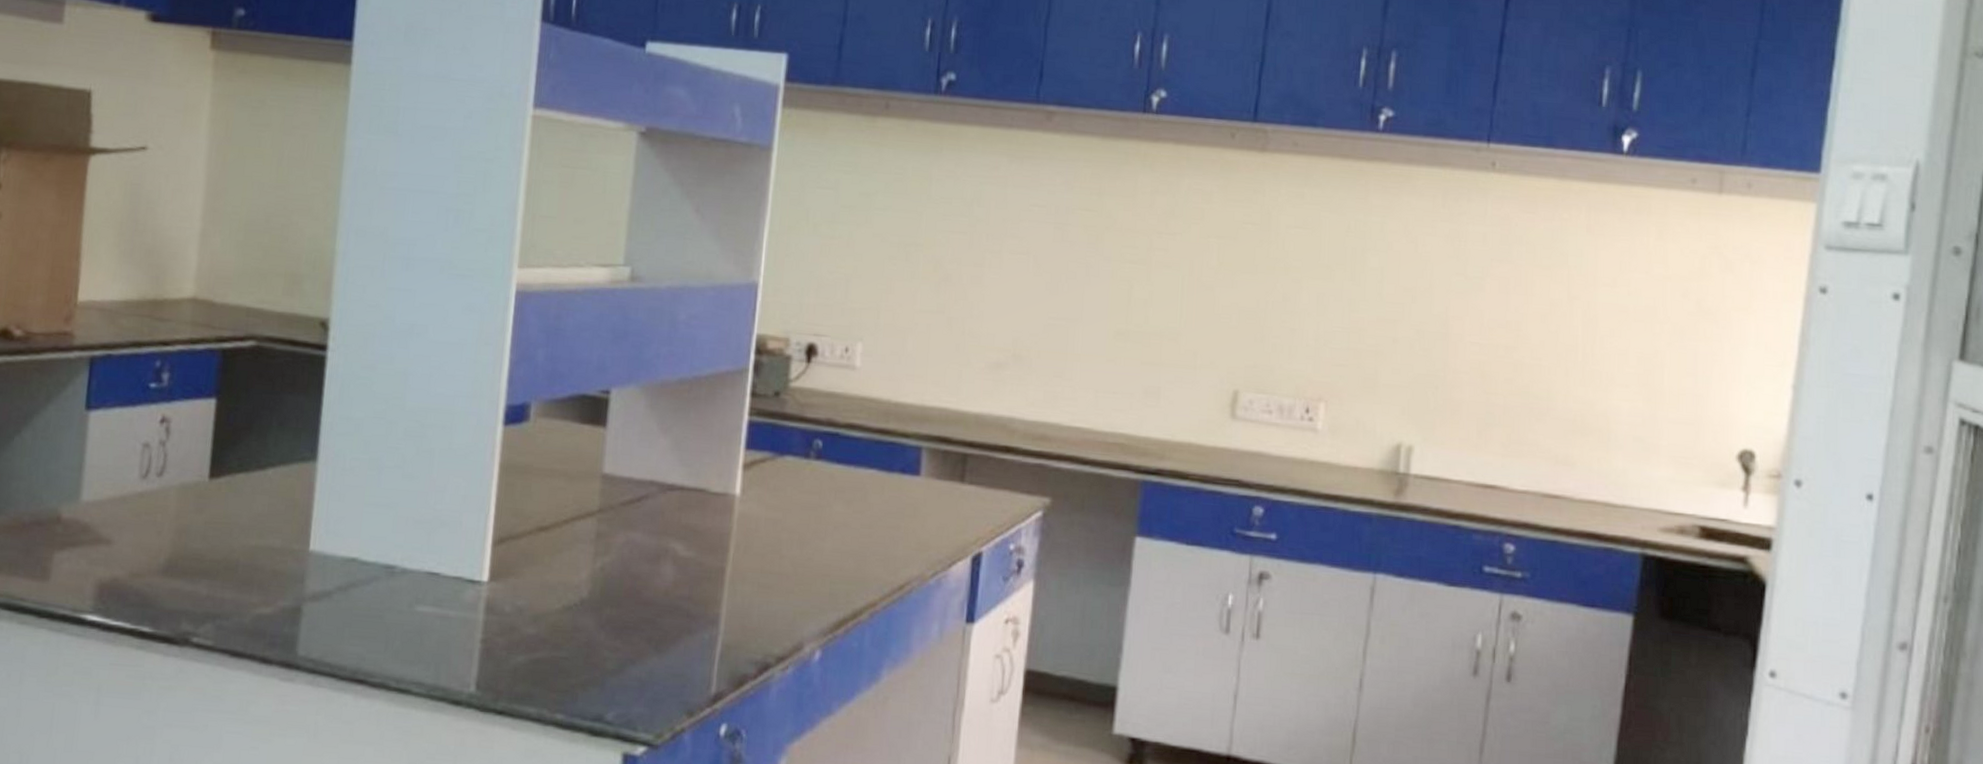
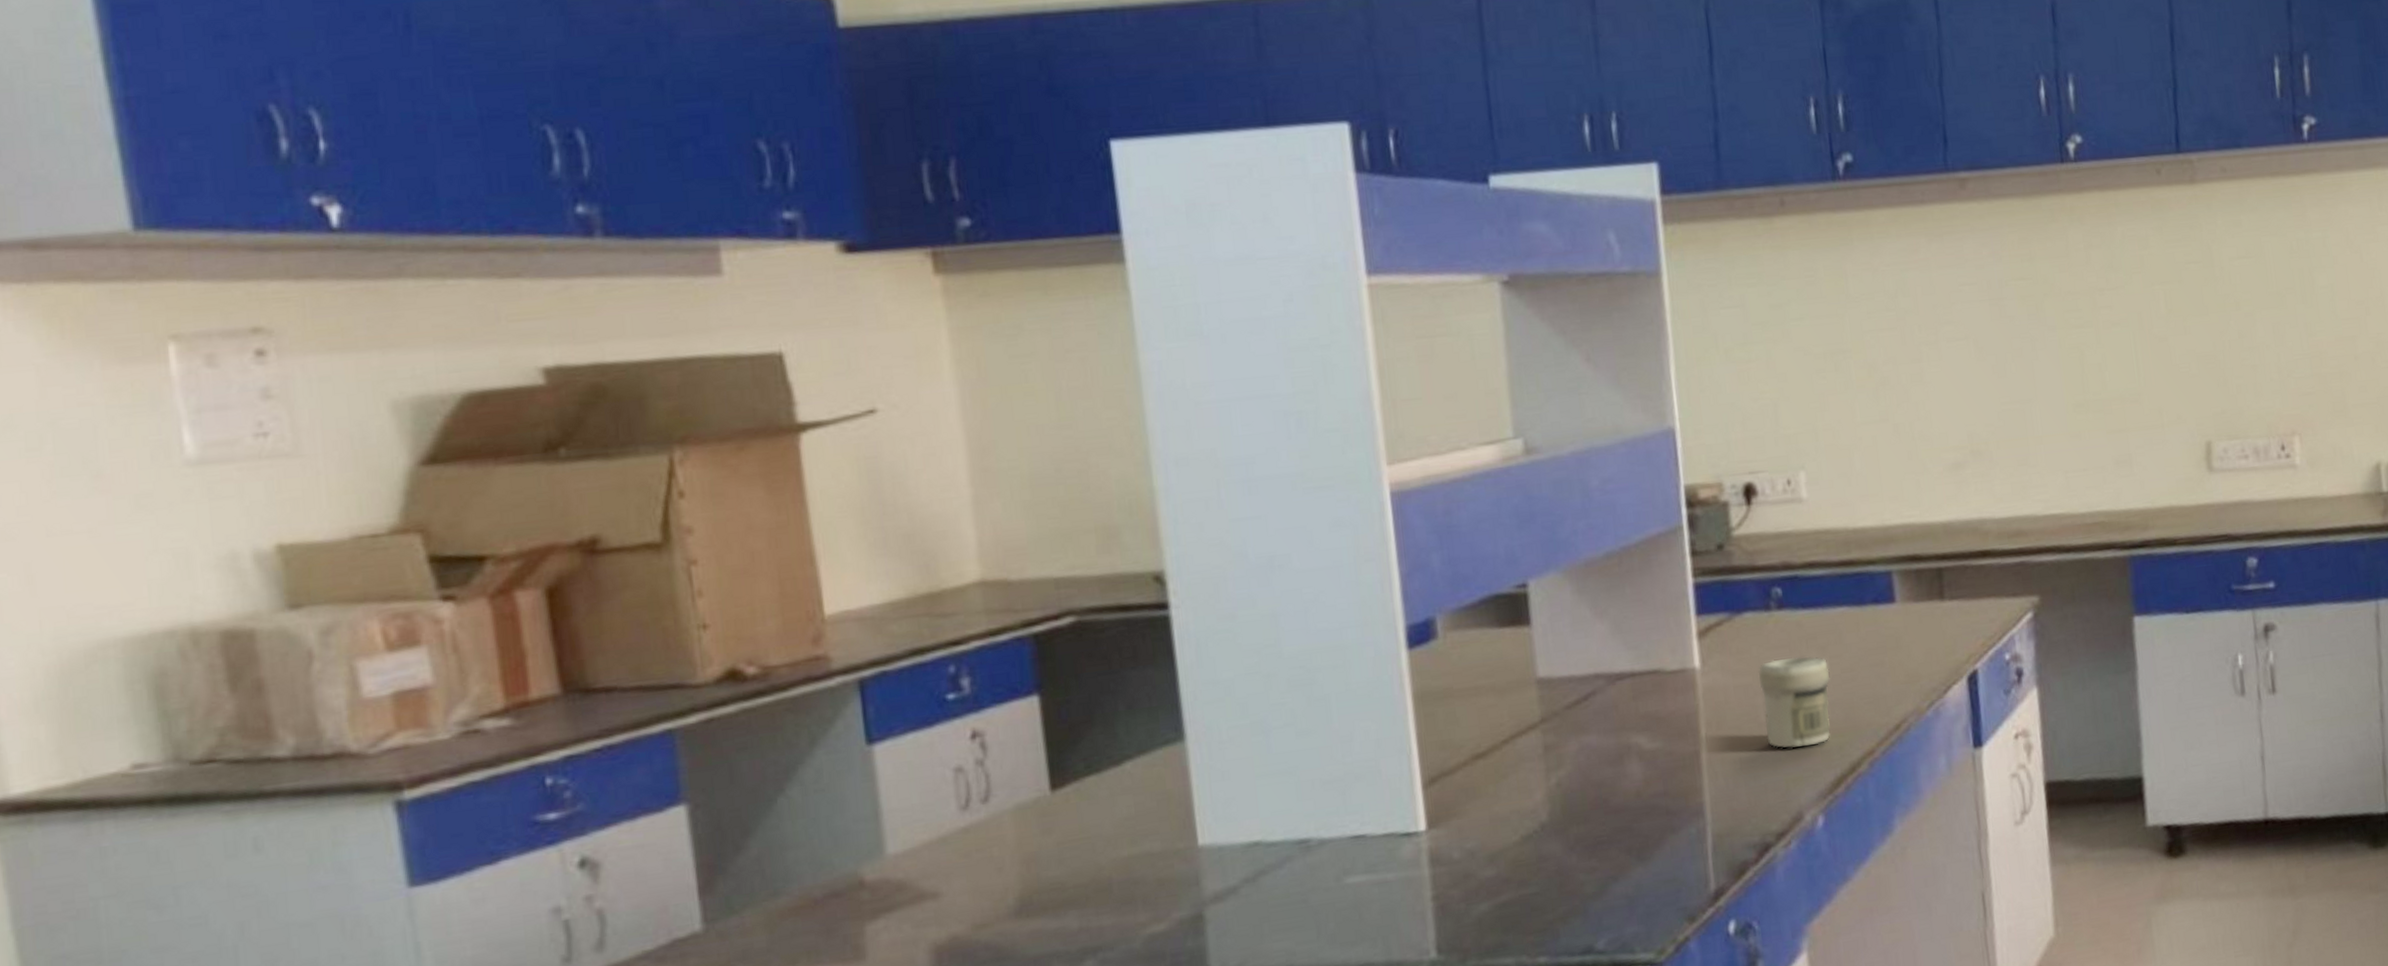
jar: none [785,502,851,587] -> present [1758,656,1831,748]

